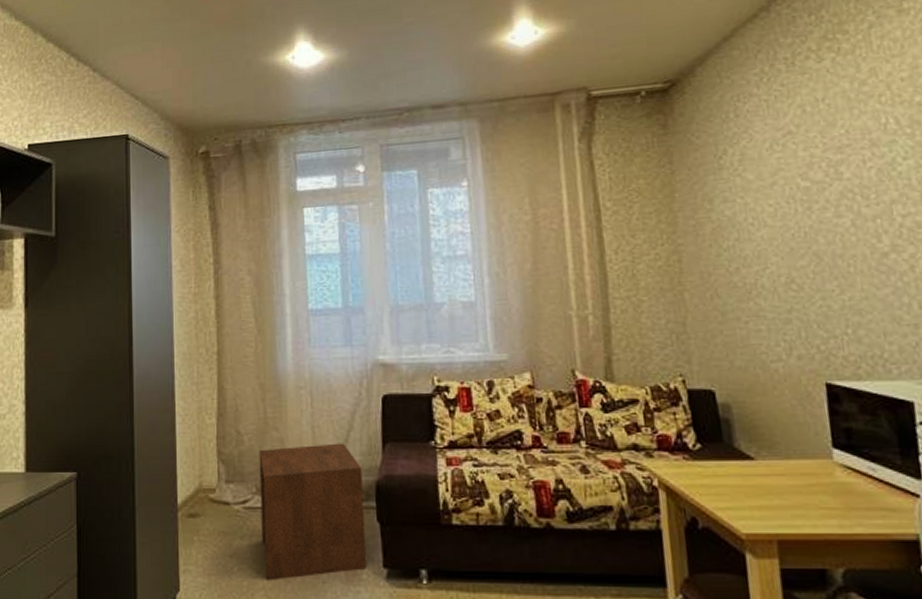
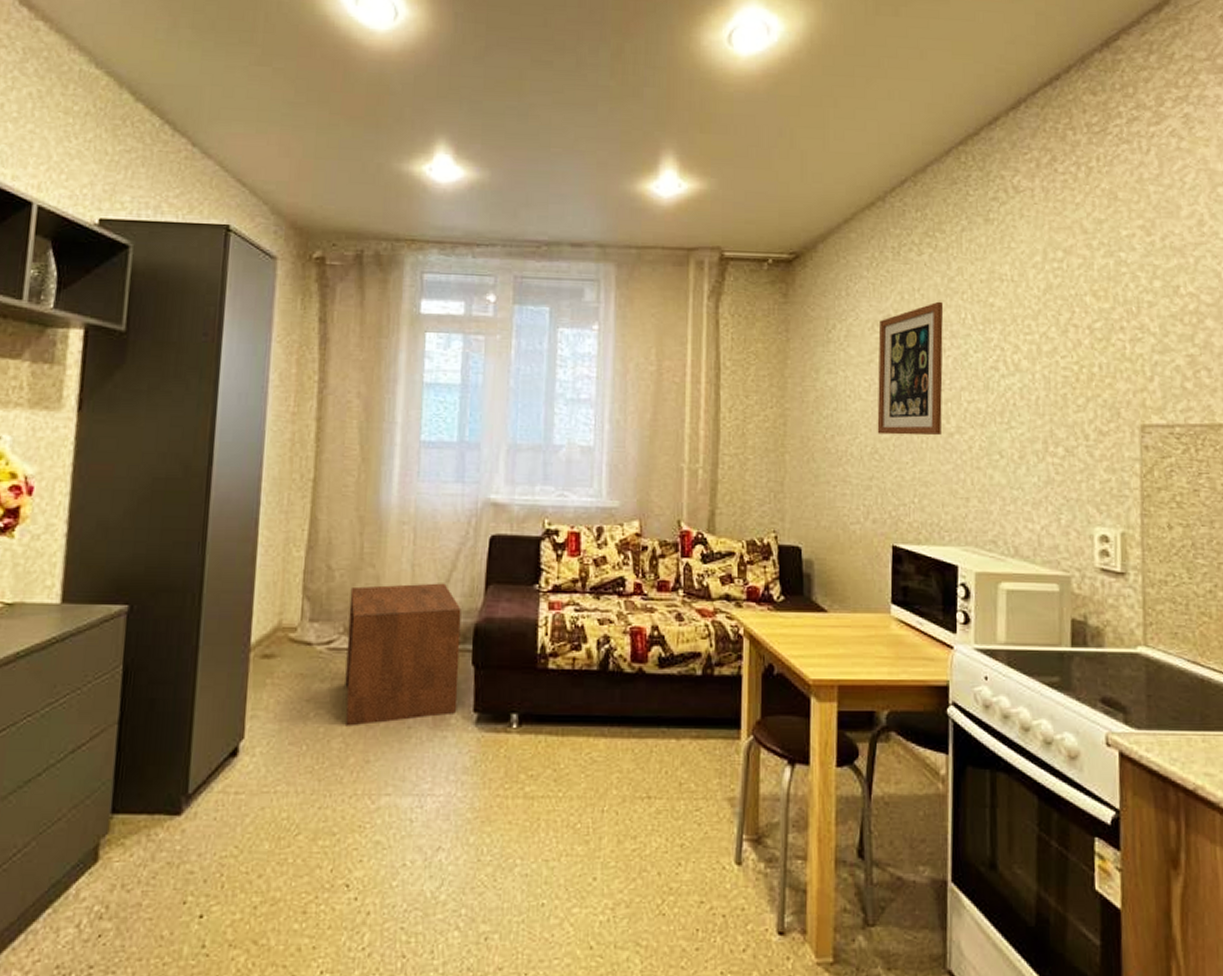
wall art: none [779,108,873,262] -> present [877,301,944,436]

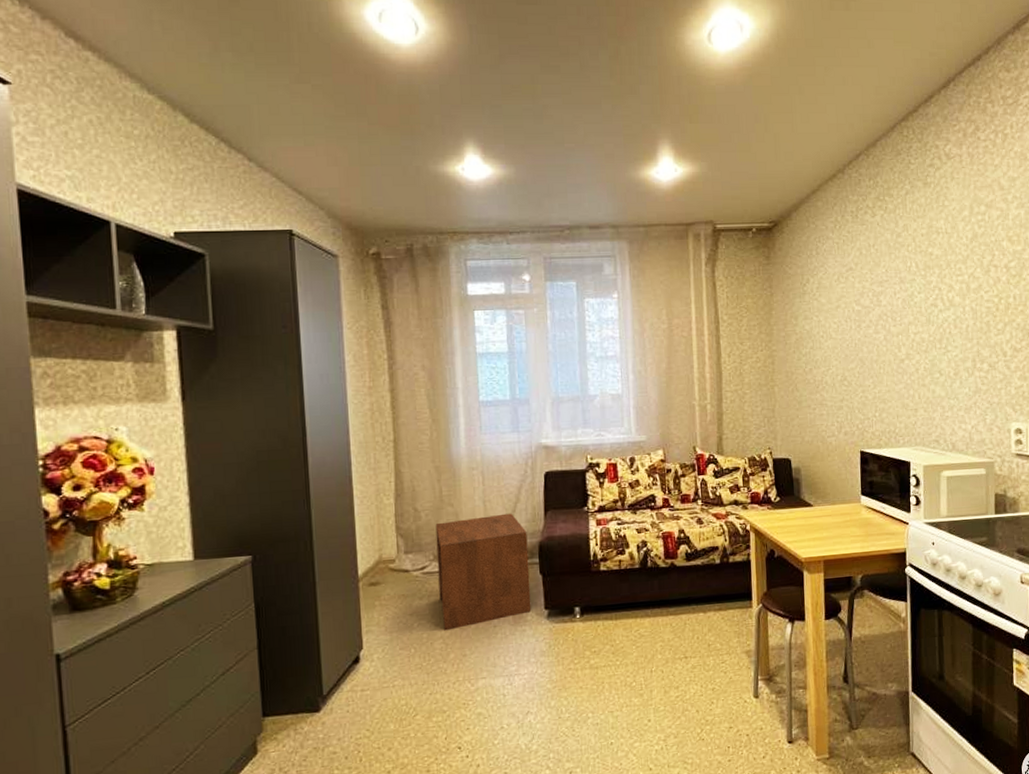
wall art: present [877,301,944,436] -> none [843,254,895,365]

